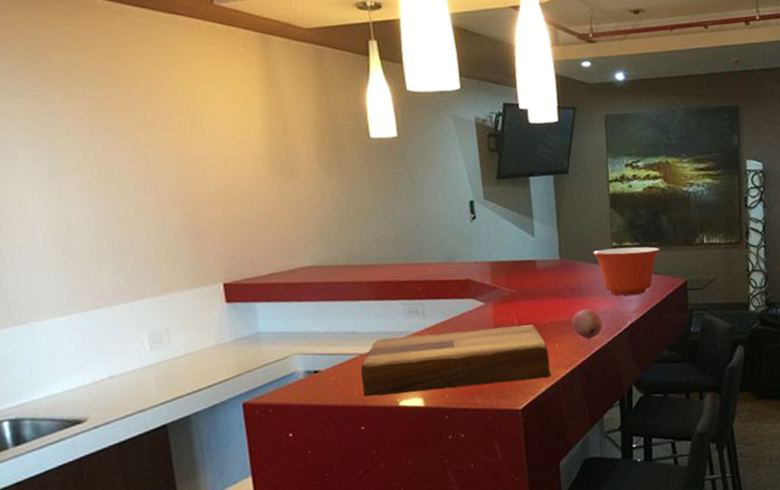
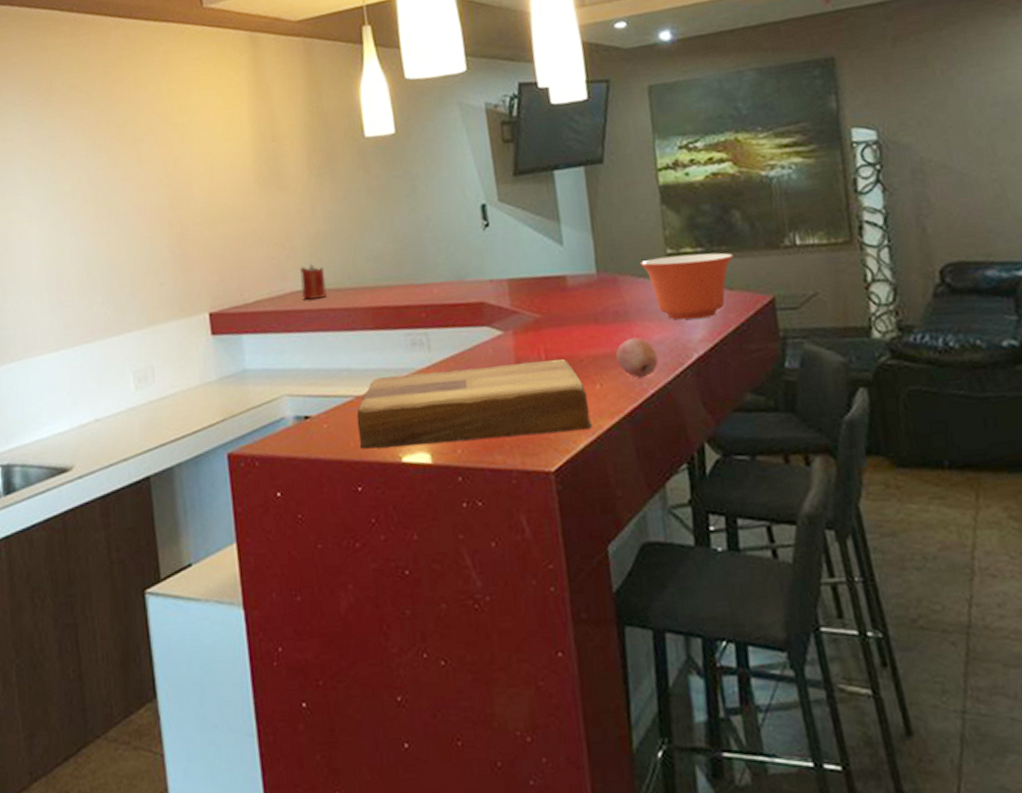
candle: none [309,243,335,275] -> present [299,263,327,301]

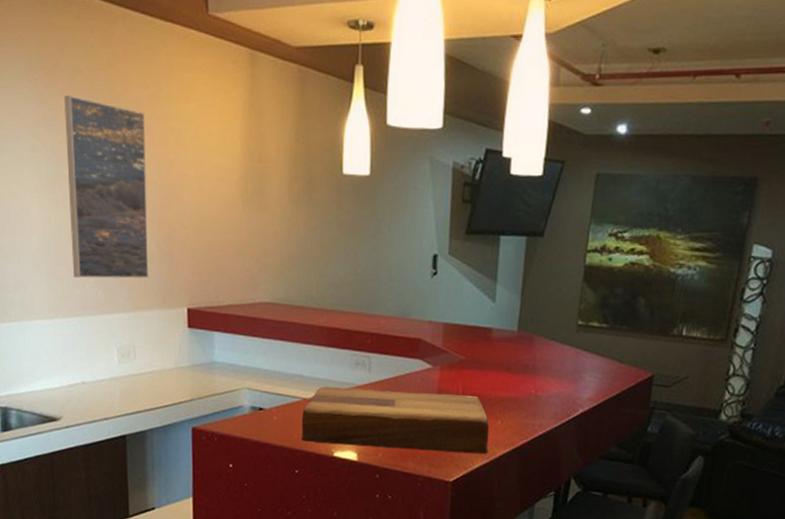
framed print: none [60,110,162,301] -> present [63,96,149,279]
candle: present [299,263,327,301] -> none [268,280,291,313]
fruit: present [616,337,658,379] -> none [519,388,551,422]
mixing bowl: present [640,253,734,320] -> none [554,326,630,382]

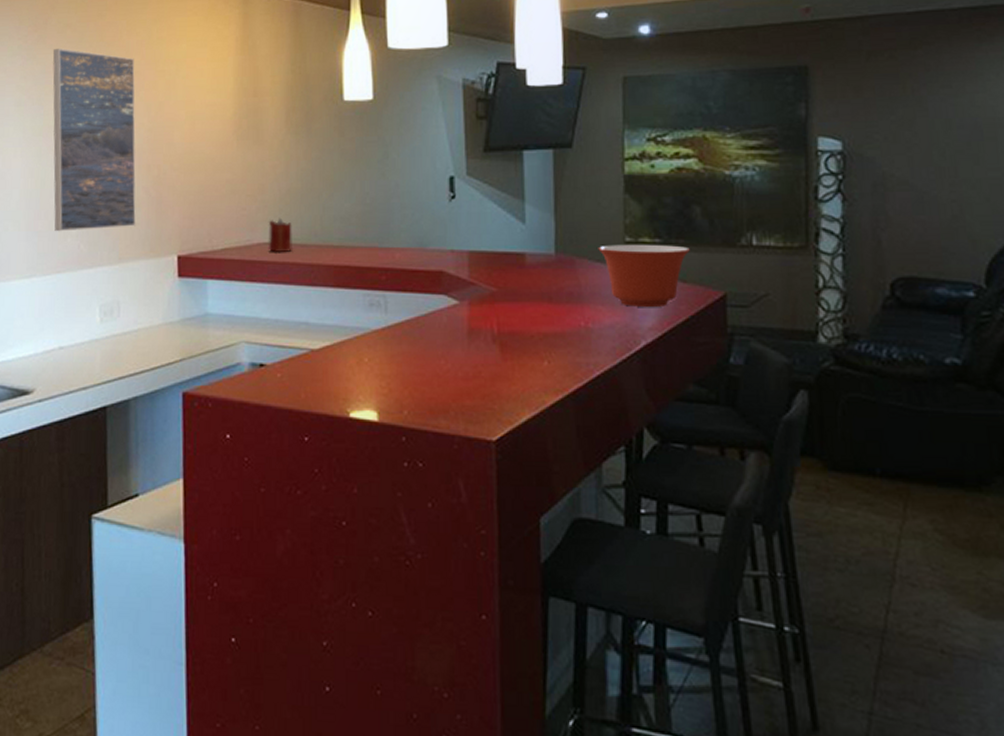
candle: none [268,280,291,313] -> present [268,217,292,253]
cutting board: present [301,386,490,454] -> none [310,332,537,404]
mixing bowl: none [554,326,630,382] -> present [598,244,690,307]

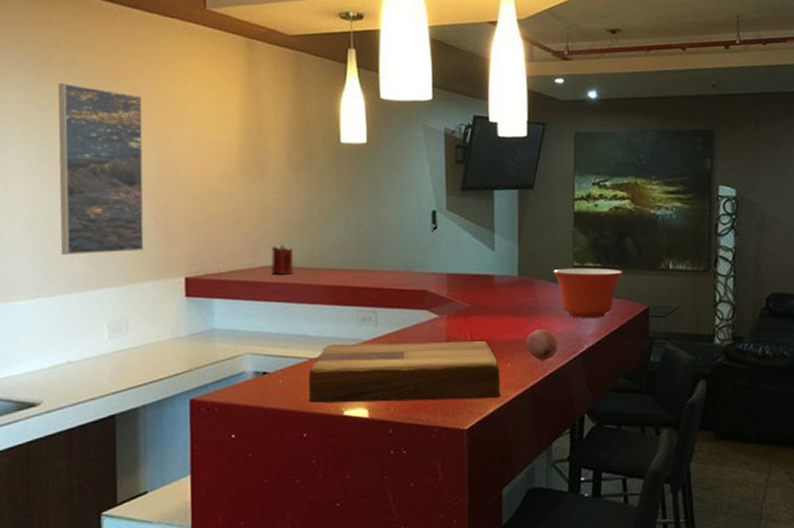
cutting board: none [310,332,537,404] -> present [308,340,502,403]
fruit: none [567,319,607,360] -> present [526,328,558,361]

